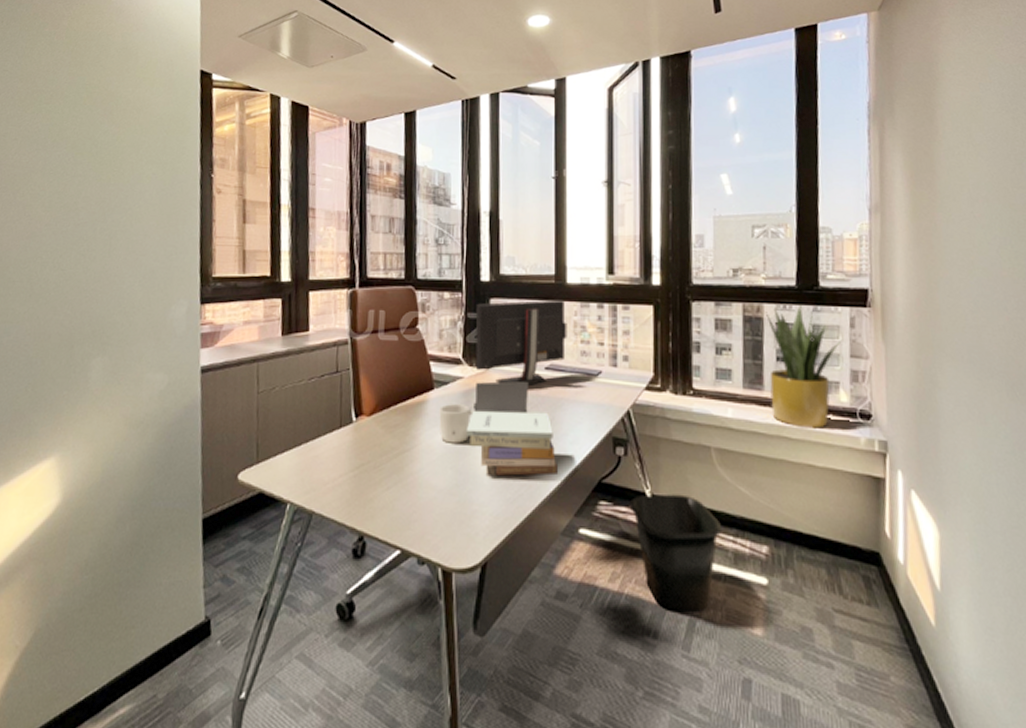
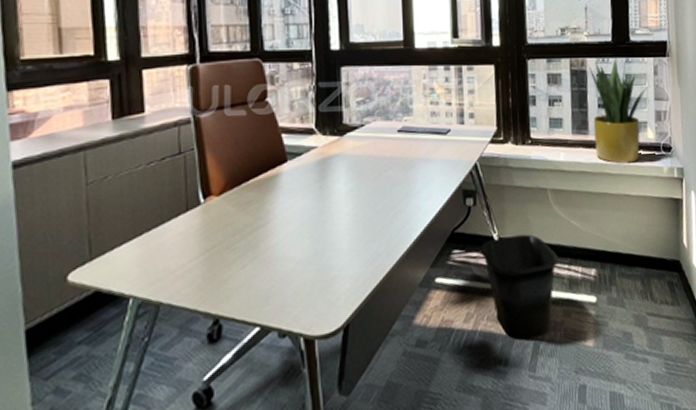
mug: present [439,404,474,444] -> none [294,174,329,214]
books: present [465,410,559,476] -> none [322,173,415,239]
laptop computer: present [474,381,528,414] -> none [329,146,383,181]
computer monitor: present [475,300,567,386] -> none [326,64,417,149]

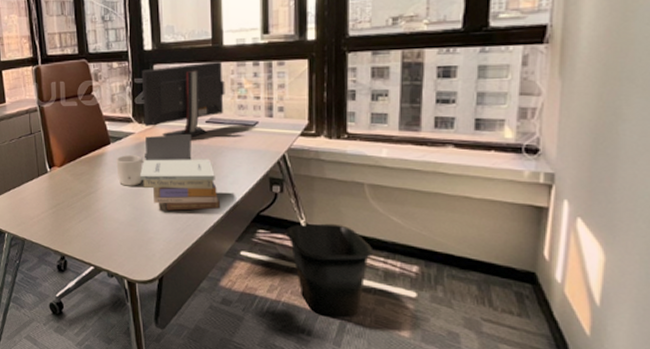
mug: none [294,174,329,214] -> present [116,155,145,186]
books: none [322,173,415,239] -> present [139,159,221,211]
computer monitor: none [326,64,417,149] -> present [141,61,225,137]
laptop computer: none [329,146,383,181] -> present [145,134,192,161]
planter: present [589,58,647,164] -> none [427,47,509,164]

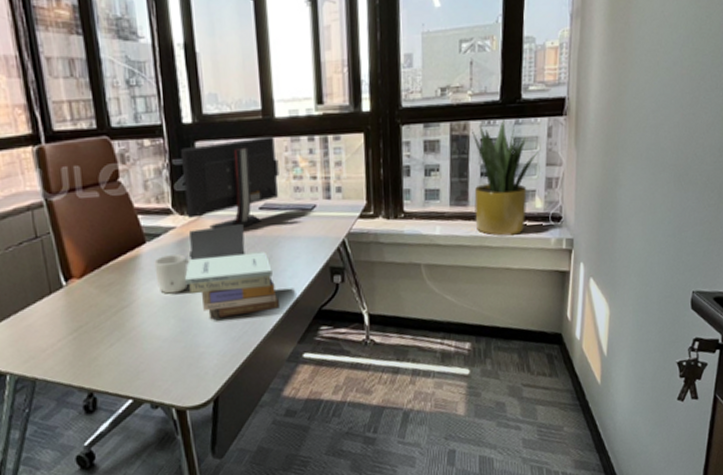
waste bin: present [286,223,374,317] -> none [349,309,432,409]
planter: none [427,47,509,164] -> present [472,120,538,236]

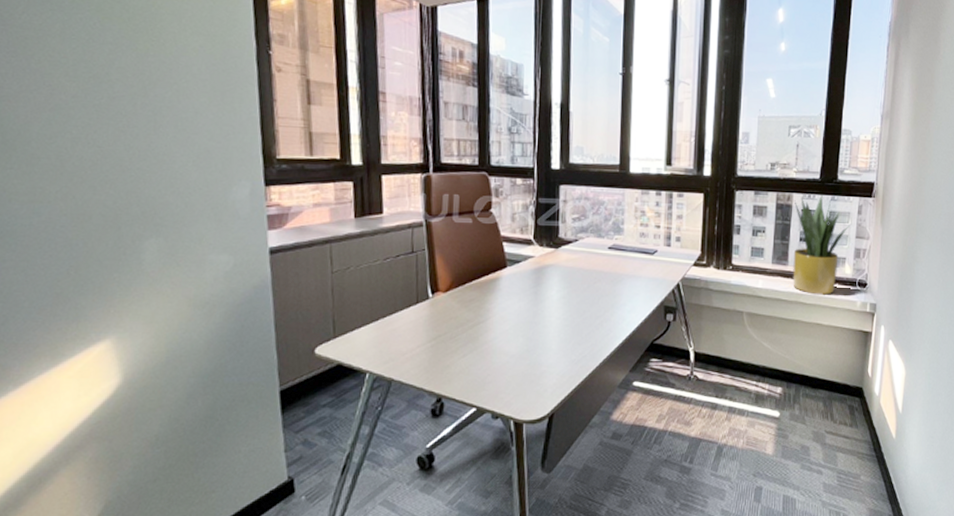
mug: present [154,254,190,294] -> none [511,280,544,315]
computer monitor: present [180,136,279,229] -> none [545,187,629,263]
books: present [184,251,281,318] -> none [536,285,618,341]
laptop computer: present [189,224,245,261] -> none [543,260,593,288]

